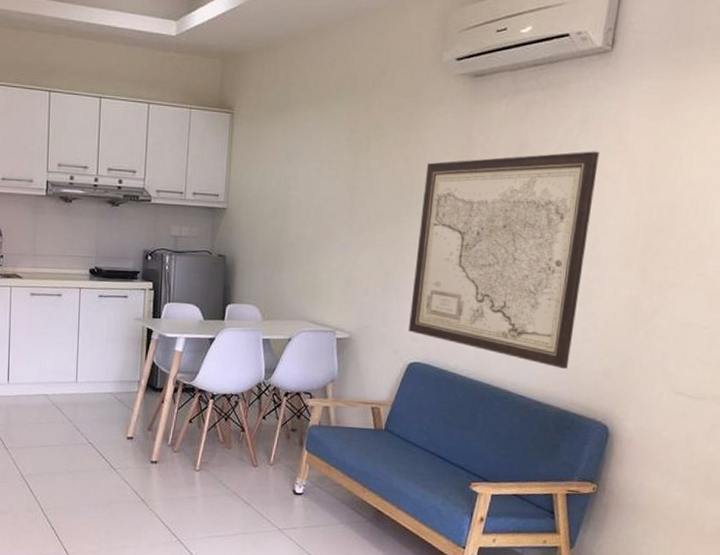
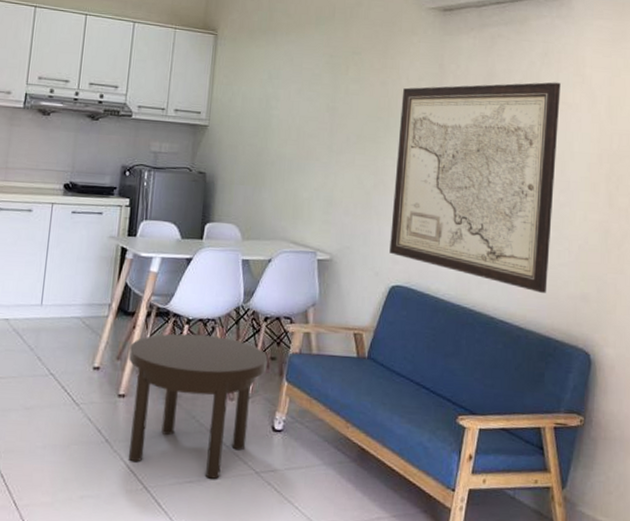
side table: none [158,407,289,534] -> present [128,333,268,479]

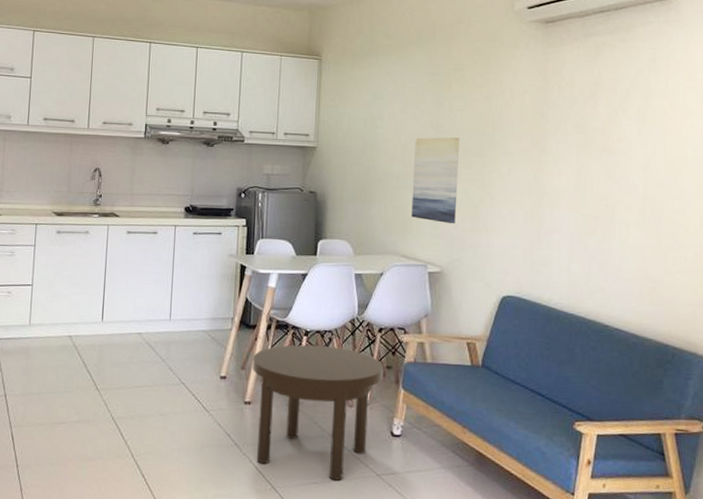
wall art: none [303,120,355,211] -> present [411,137,460,224]
wall art: present [389,82,561,293] -> none [499,88,671,301]

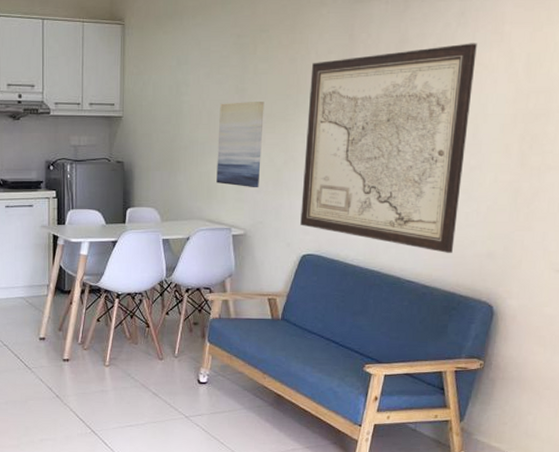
side table: present [252,344,384,481] -> none [68,306,191,423]
wall art: none [499,88,671,301] -> present [300,43,477,253]

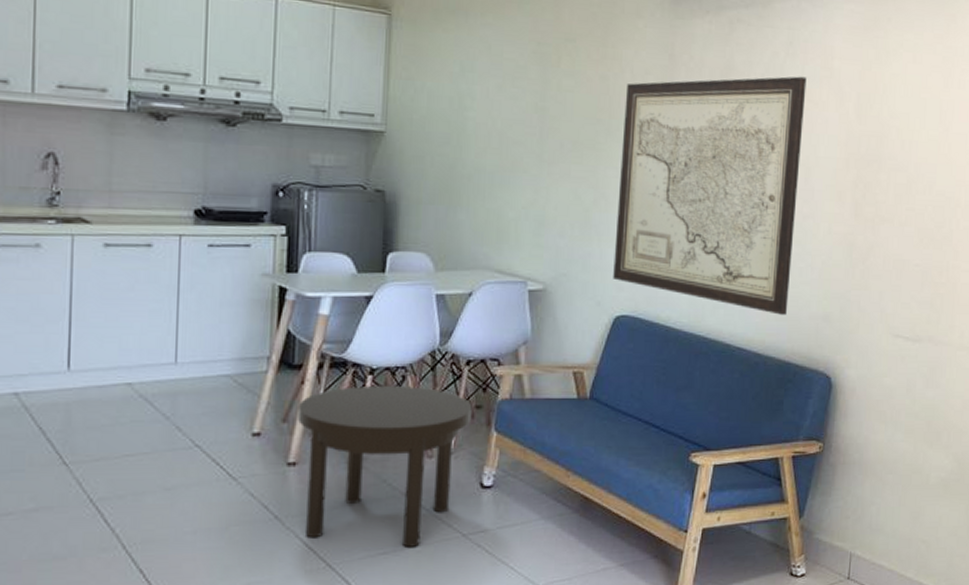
side table: none [68,306,191,423] -> present [297,385,472,547]
wall art: present [216,102,264,188] -> none [509,123,570,232]

